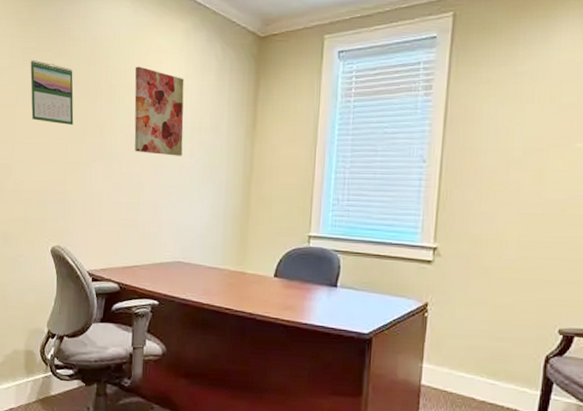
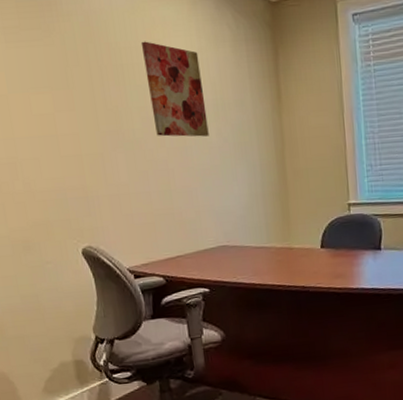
calendar: present [30,59,74,126] -> none [15,40,81,114]

